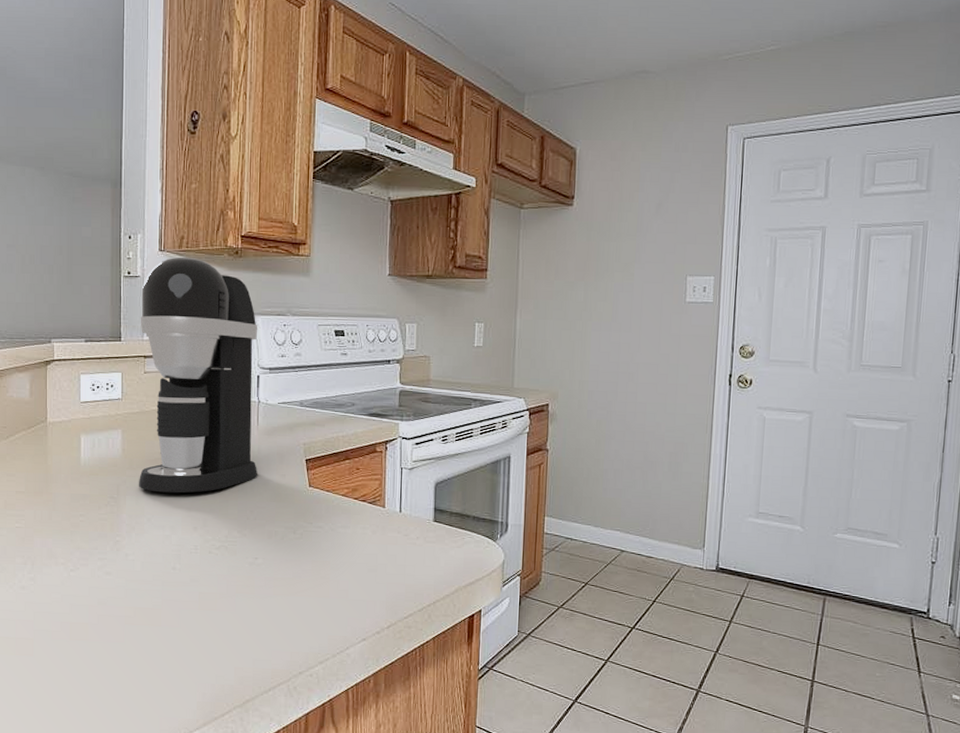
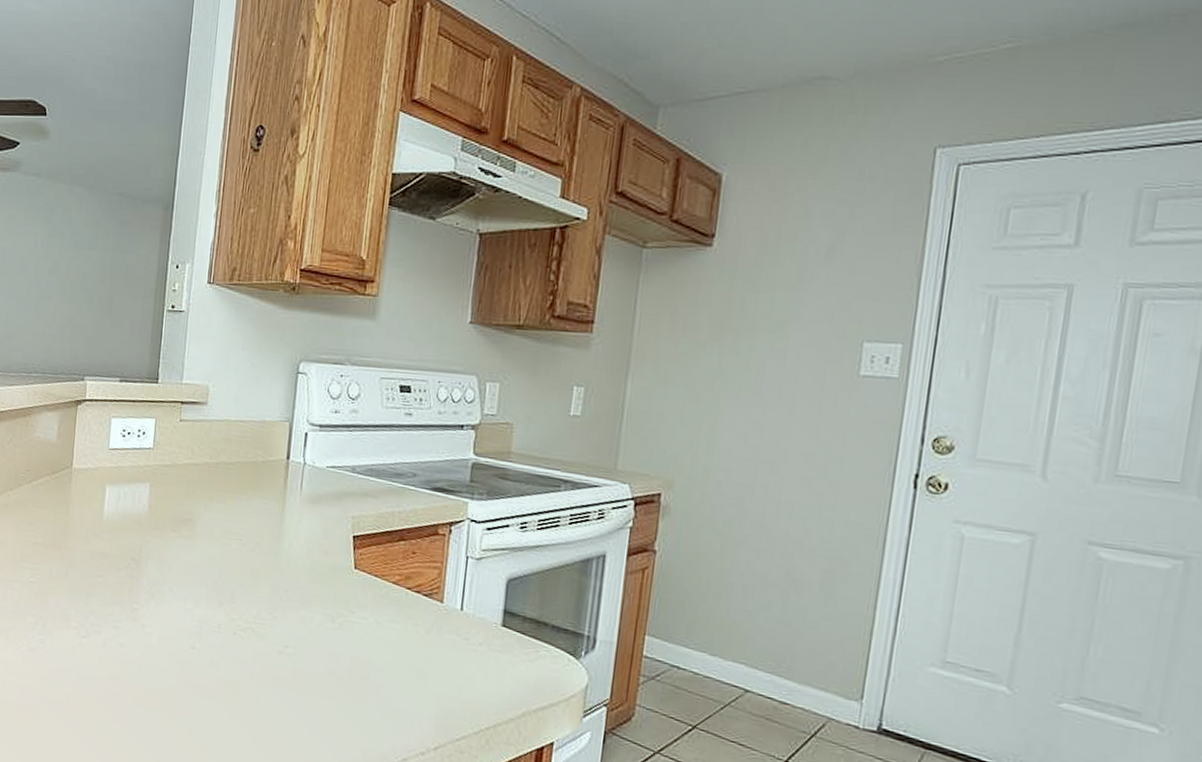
coffee maker: present [139,257,258,493] -> none [163,291,311,563]

